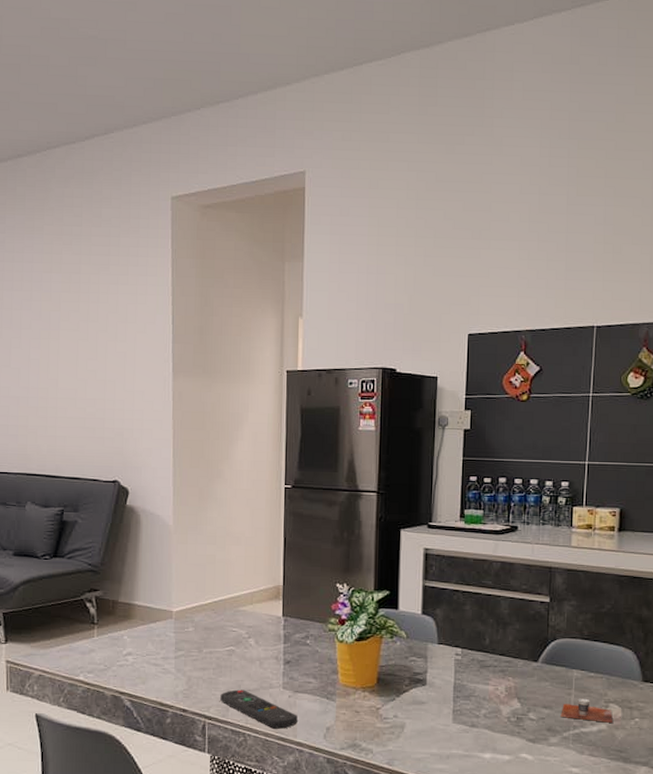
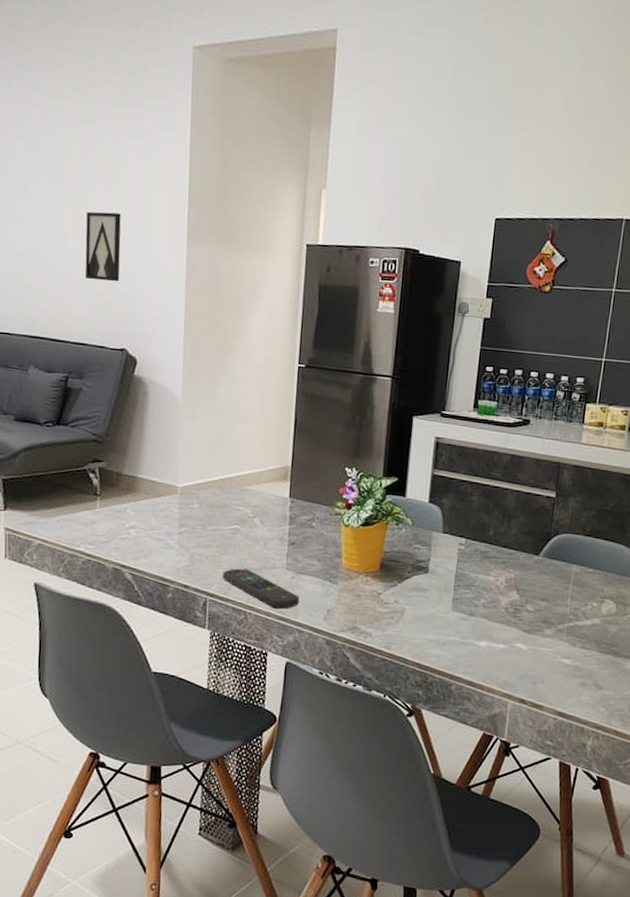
wall art: none [76,353,110,418] -> present [85,211,121,282]
cup: present [561,698,613,723] -> none [557,592,607,618]

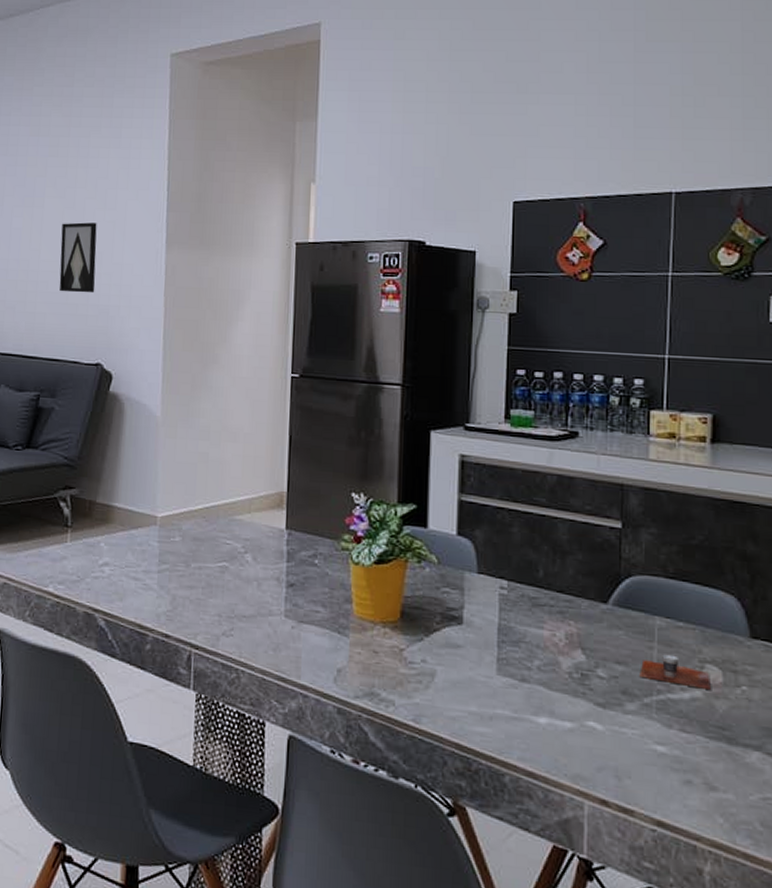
remote control: present [222,568,299,609] -> none [209,614,302,667]
cup: none [557,592,607,618] -> present [639,654,711,690]

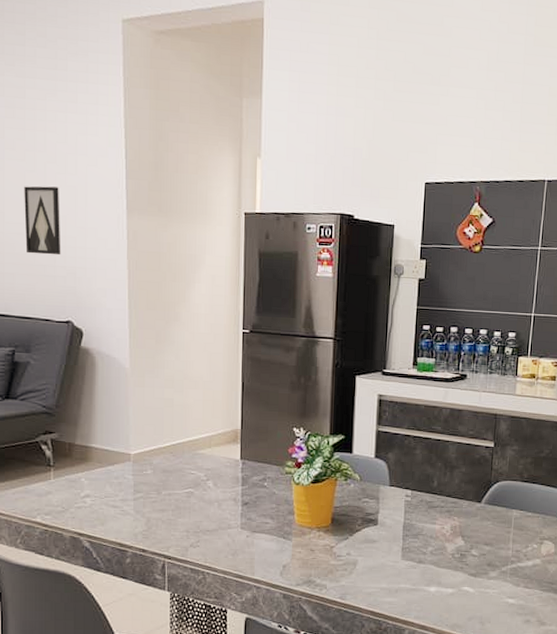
cup: present [639,654,711,690] -> none [500,536,547,558]

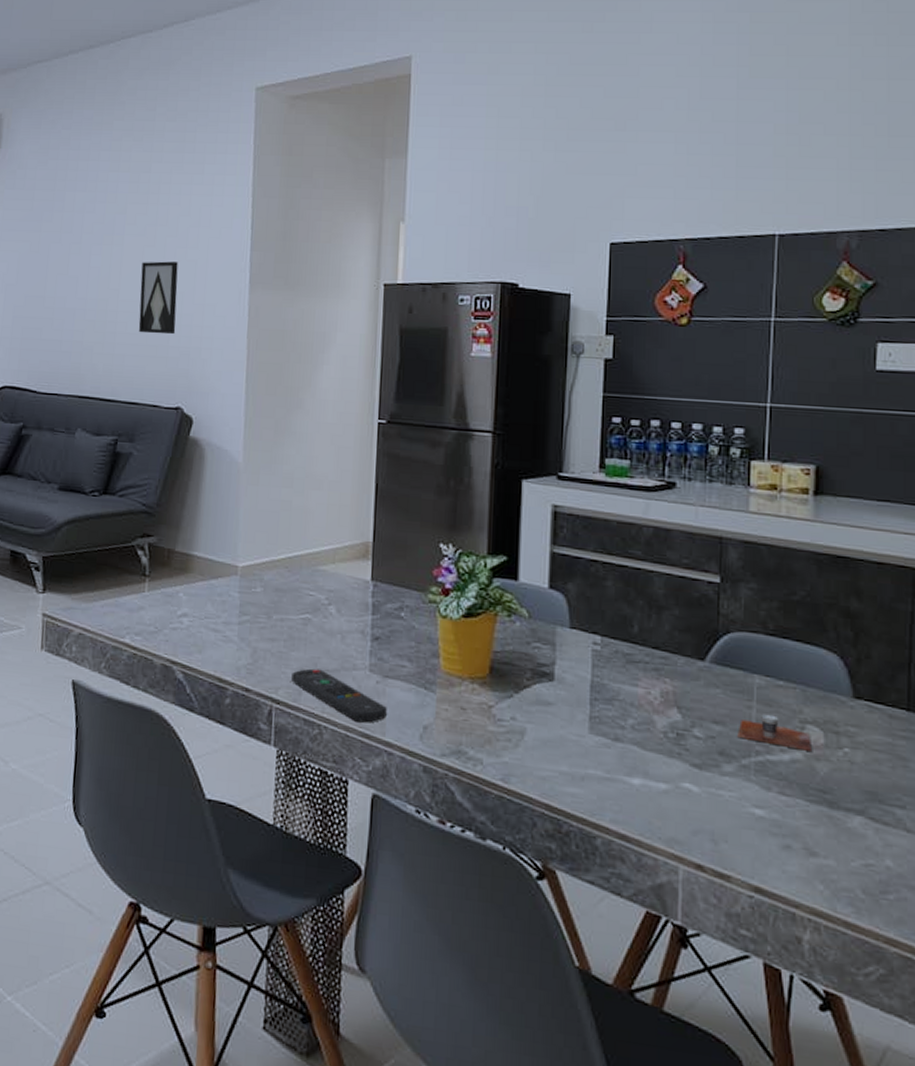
remote control: none [179,530,255,567] -> present [291,668,387,723]
cup: none [500,536,547,558] -> present [737,714,811,751]

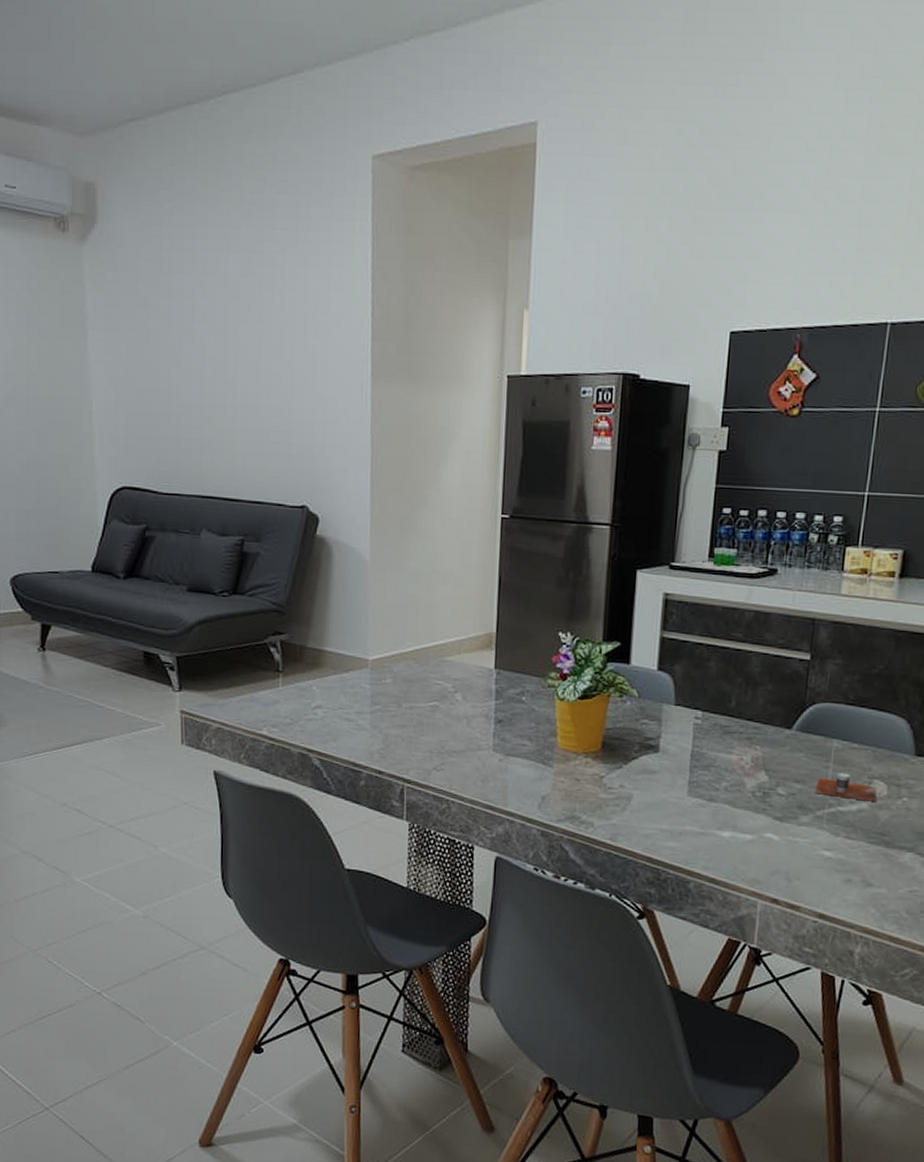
wall art: present [138,261,178,335] -> none [258,352,298,431]
remote control: present [291,668,387,723] -> none [421,750,509,796]

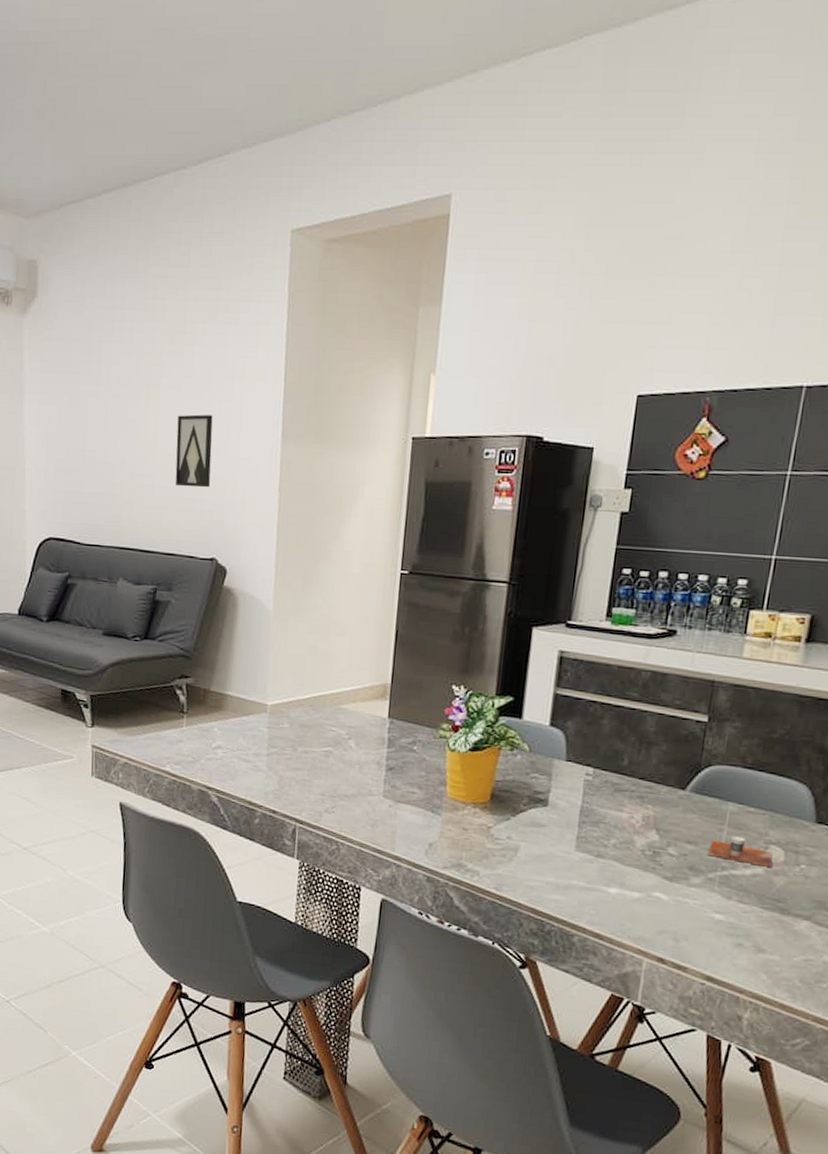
wall art: none [258,352,298,431] -> present [175,414,213,488]

